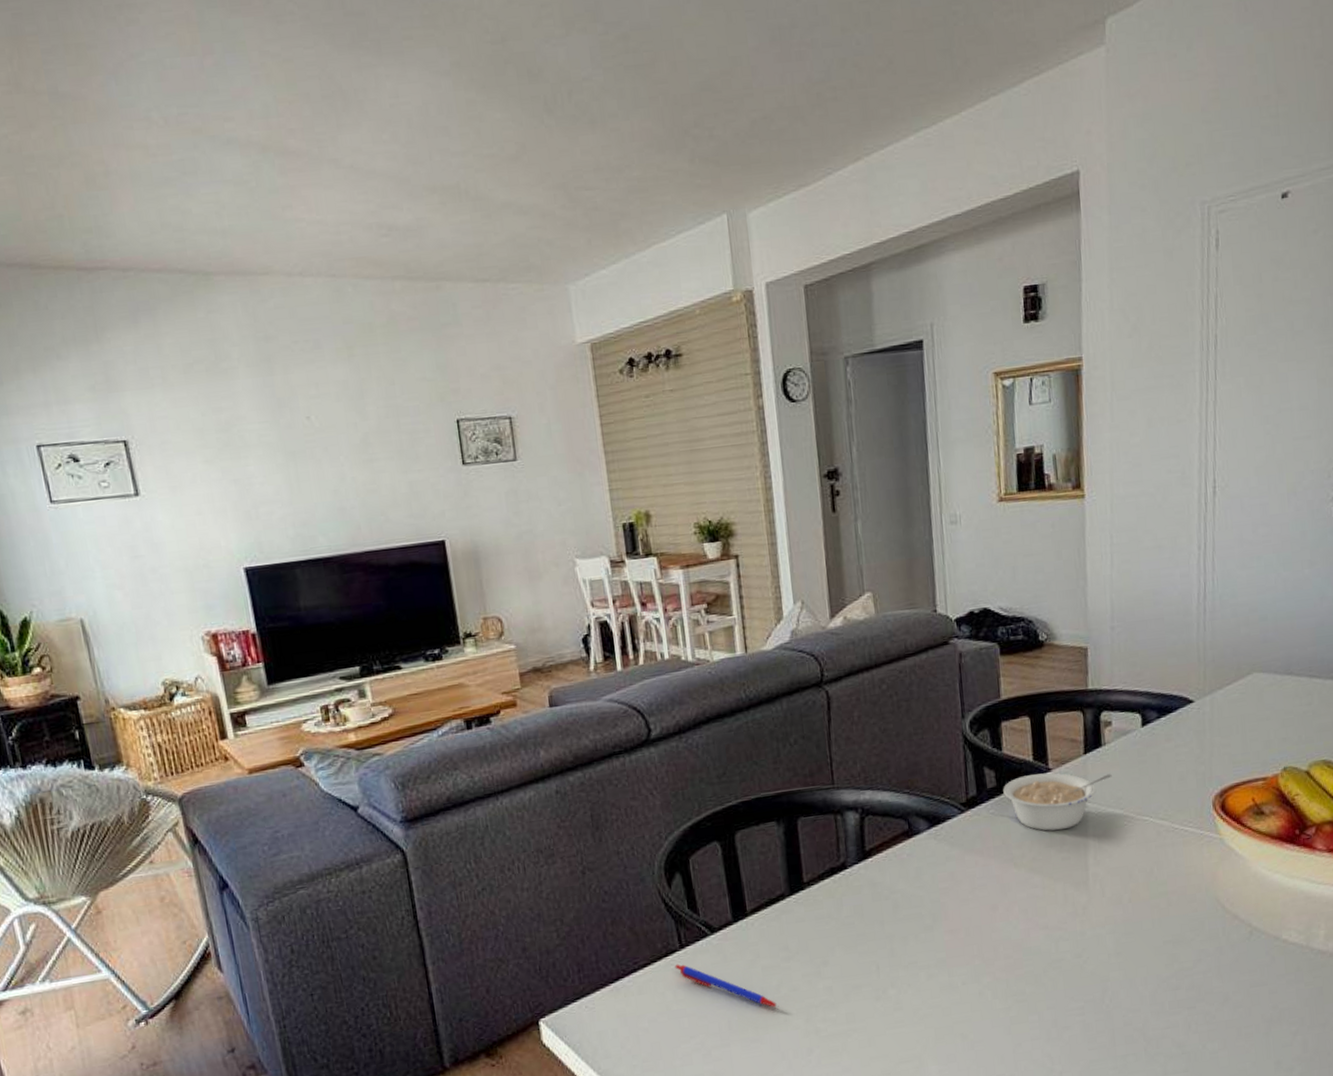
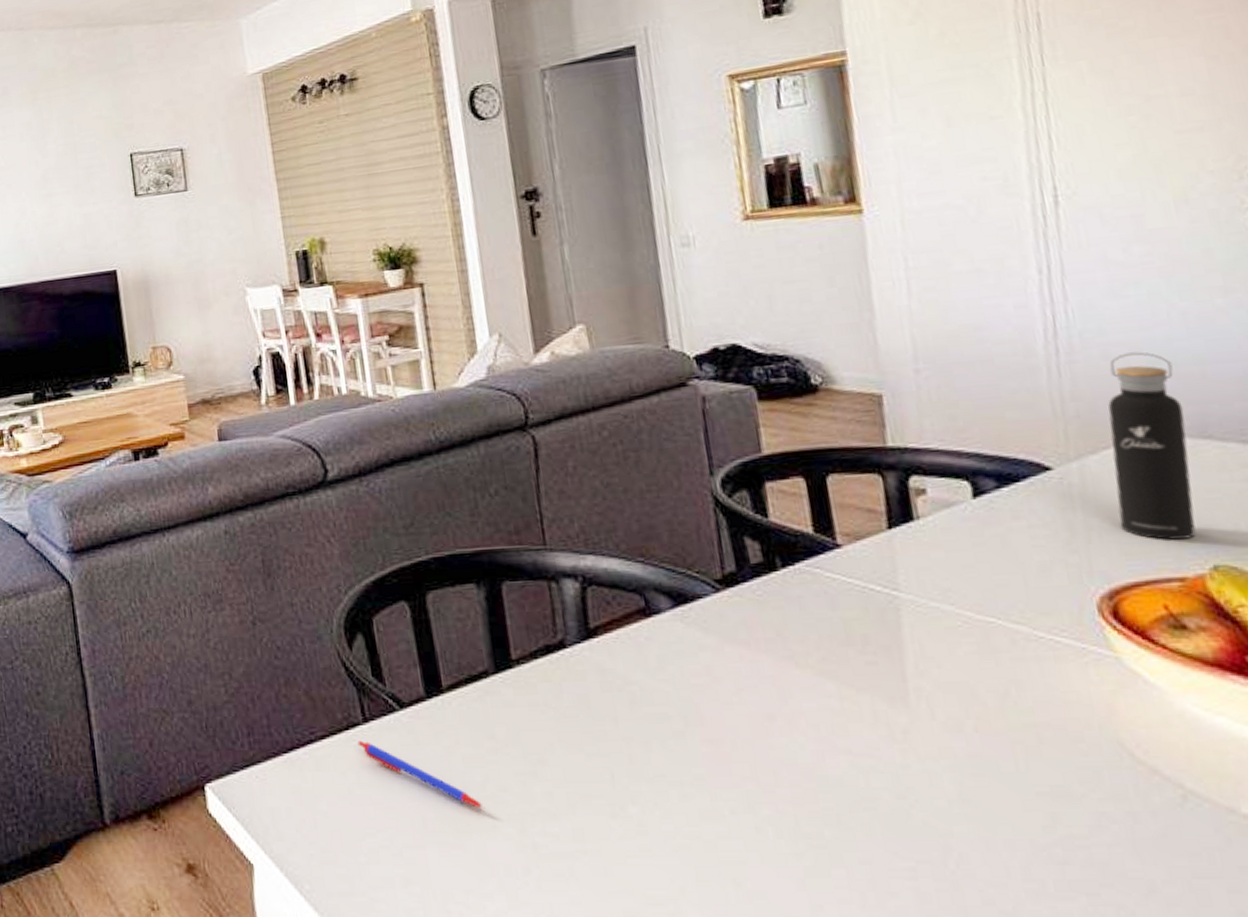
legume: present [1003,773,1112,831] -> none [772,549,933,626]
water bottle: none [1232,610,1278,751] -> present [1108,352,1196,540]

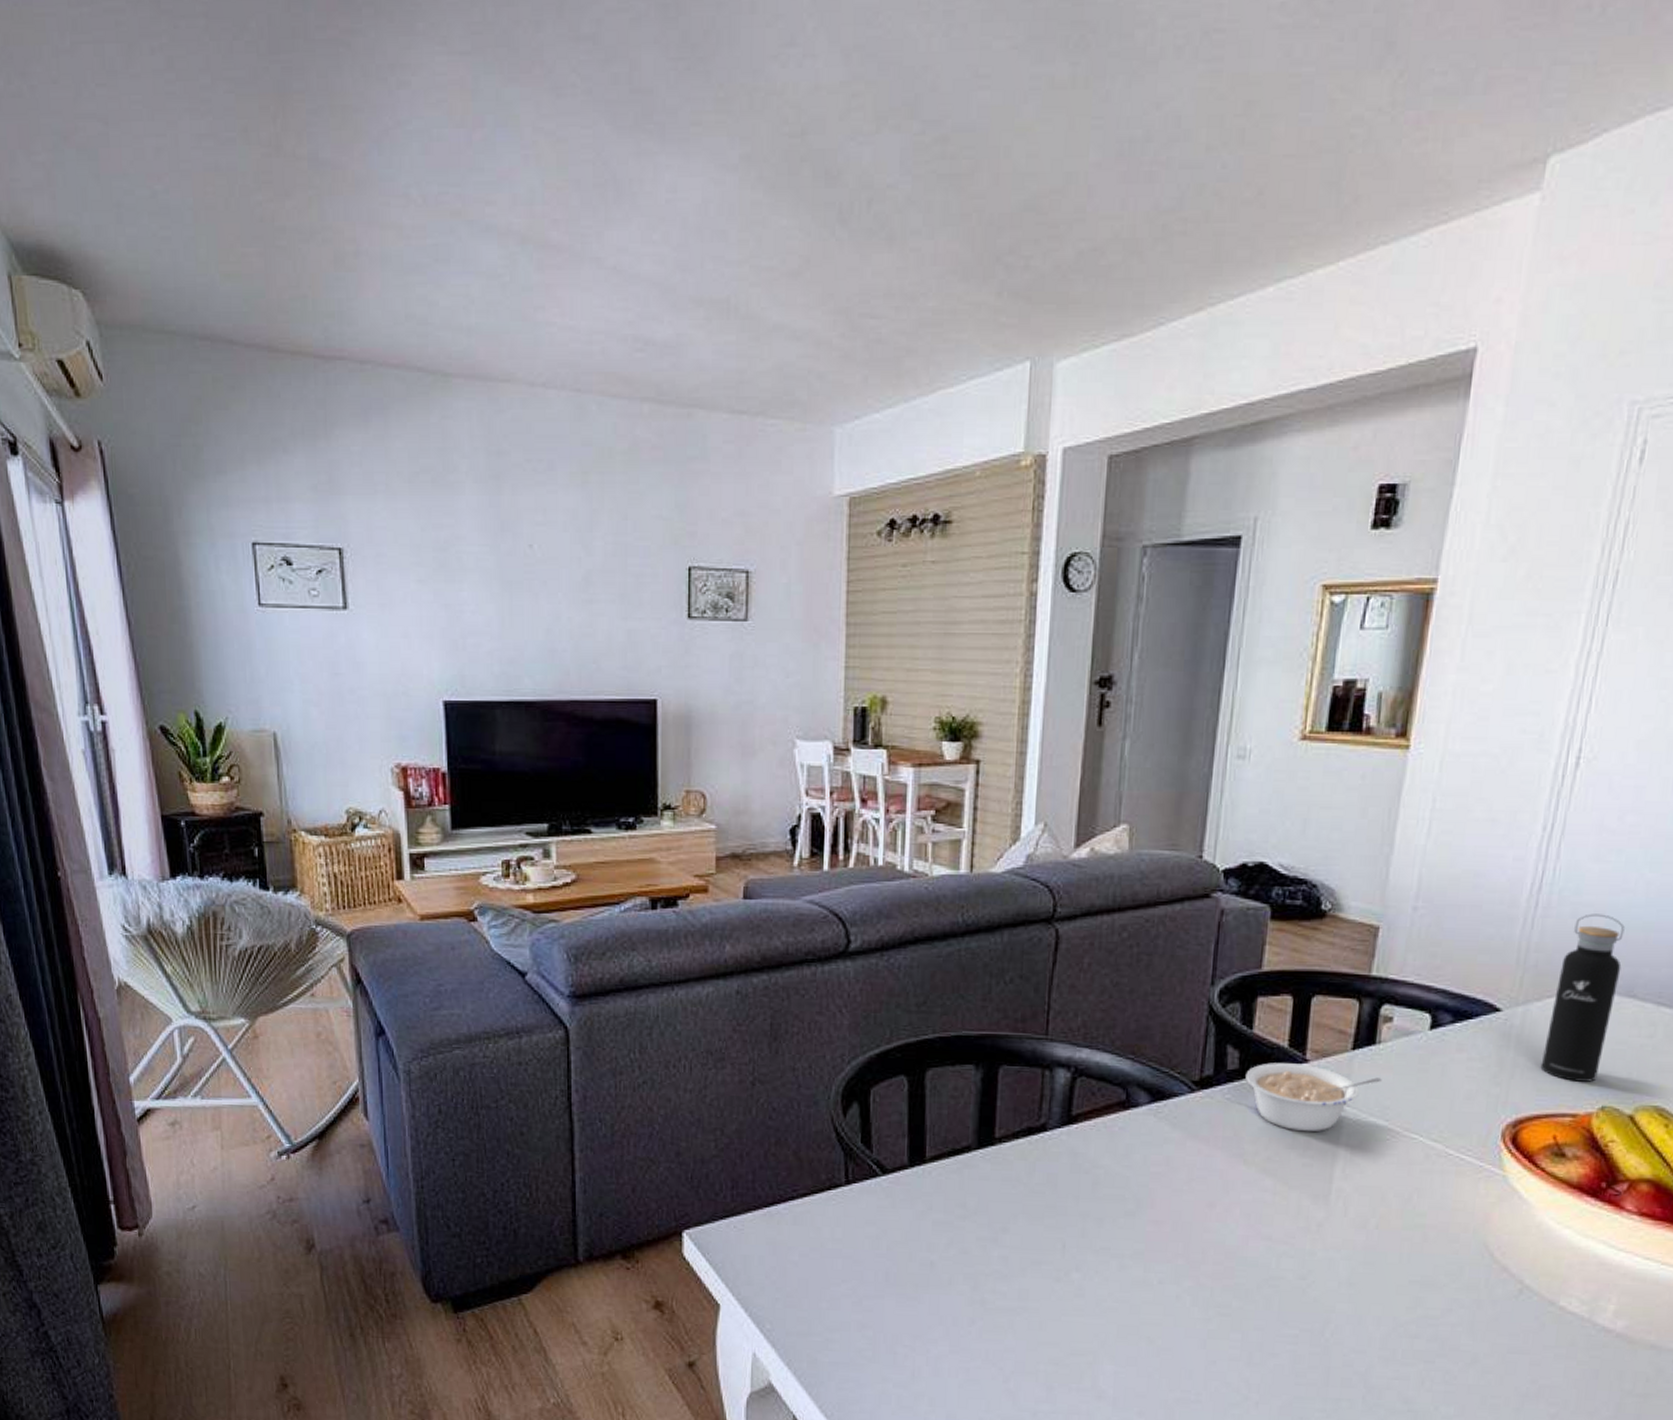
pen: present [357,740,486,809] -> none [837,1200,945,1268]
legume: none [772,549,933,626] -> present [1245,1063,1382,1132]

